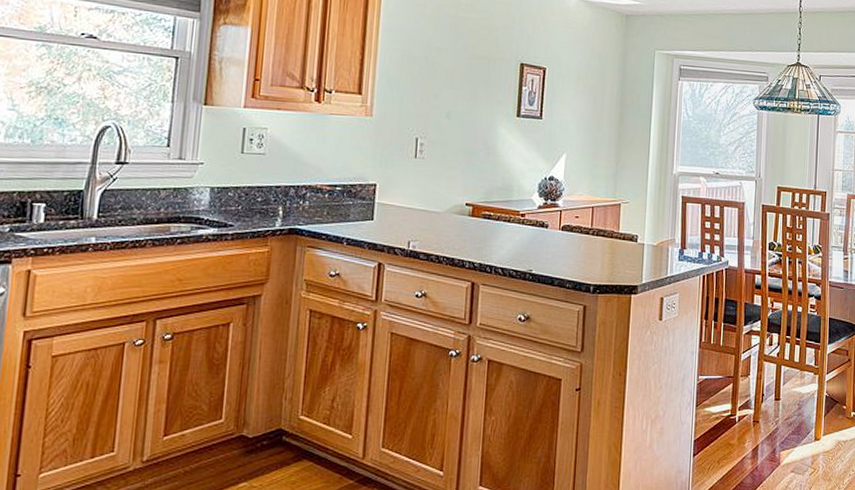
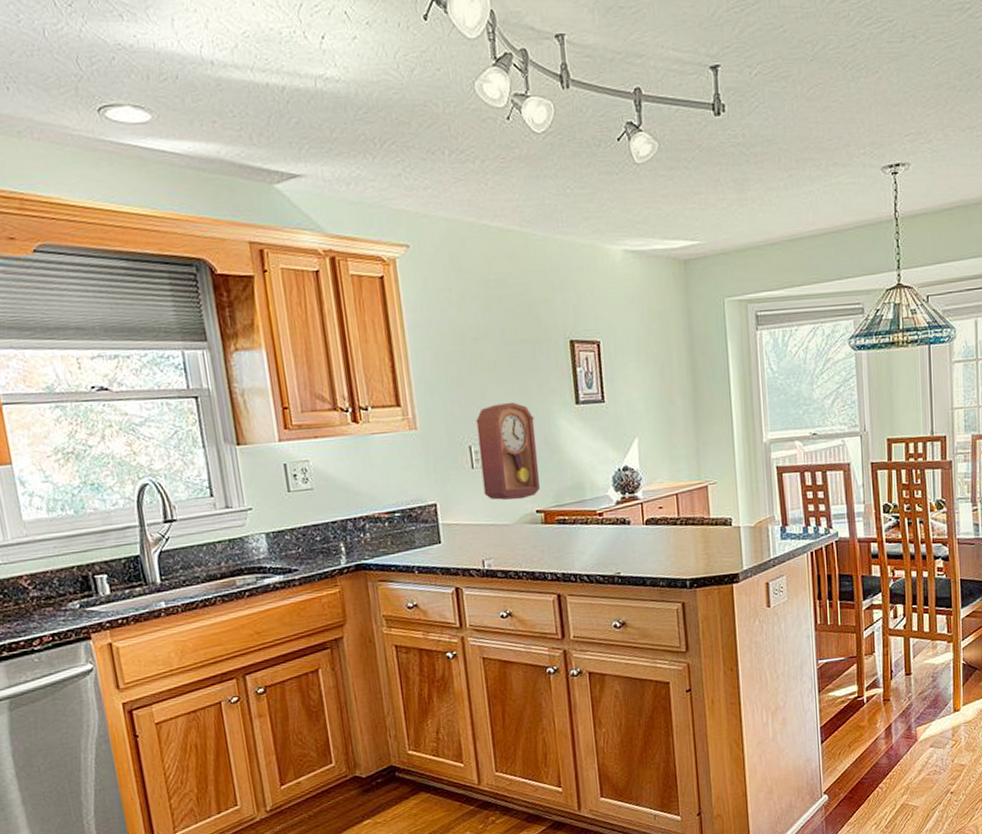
pendulum clock: none [421,106,478,192] -> present [476,401,540,500]

